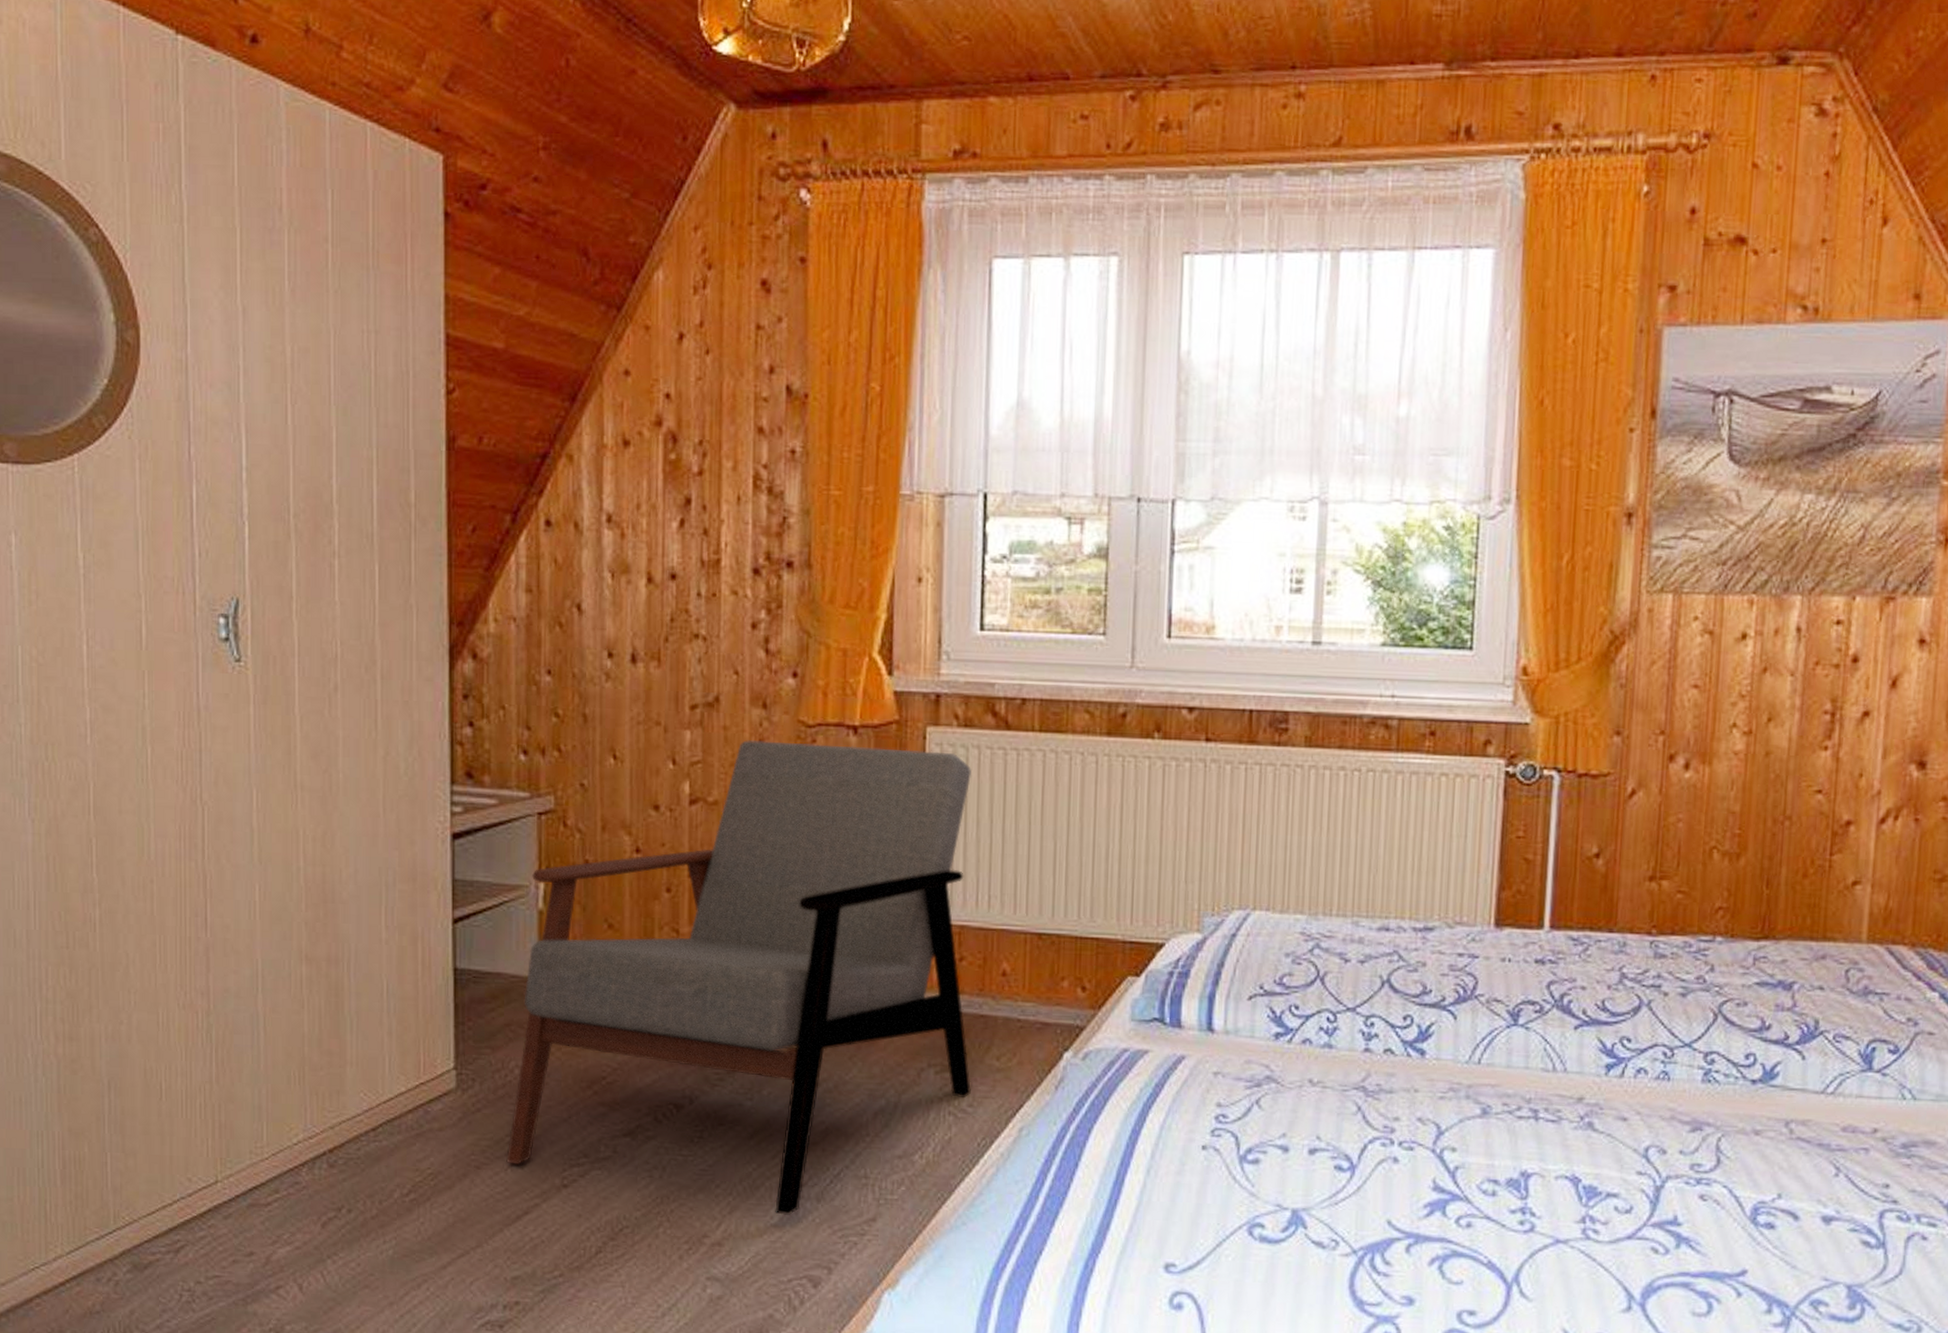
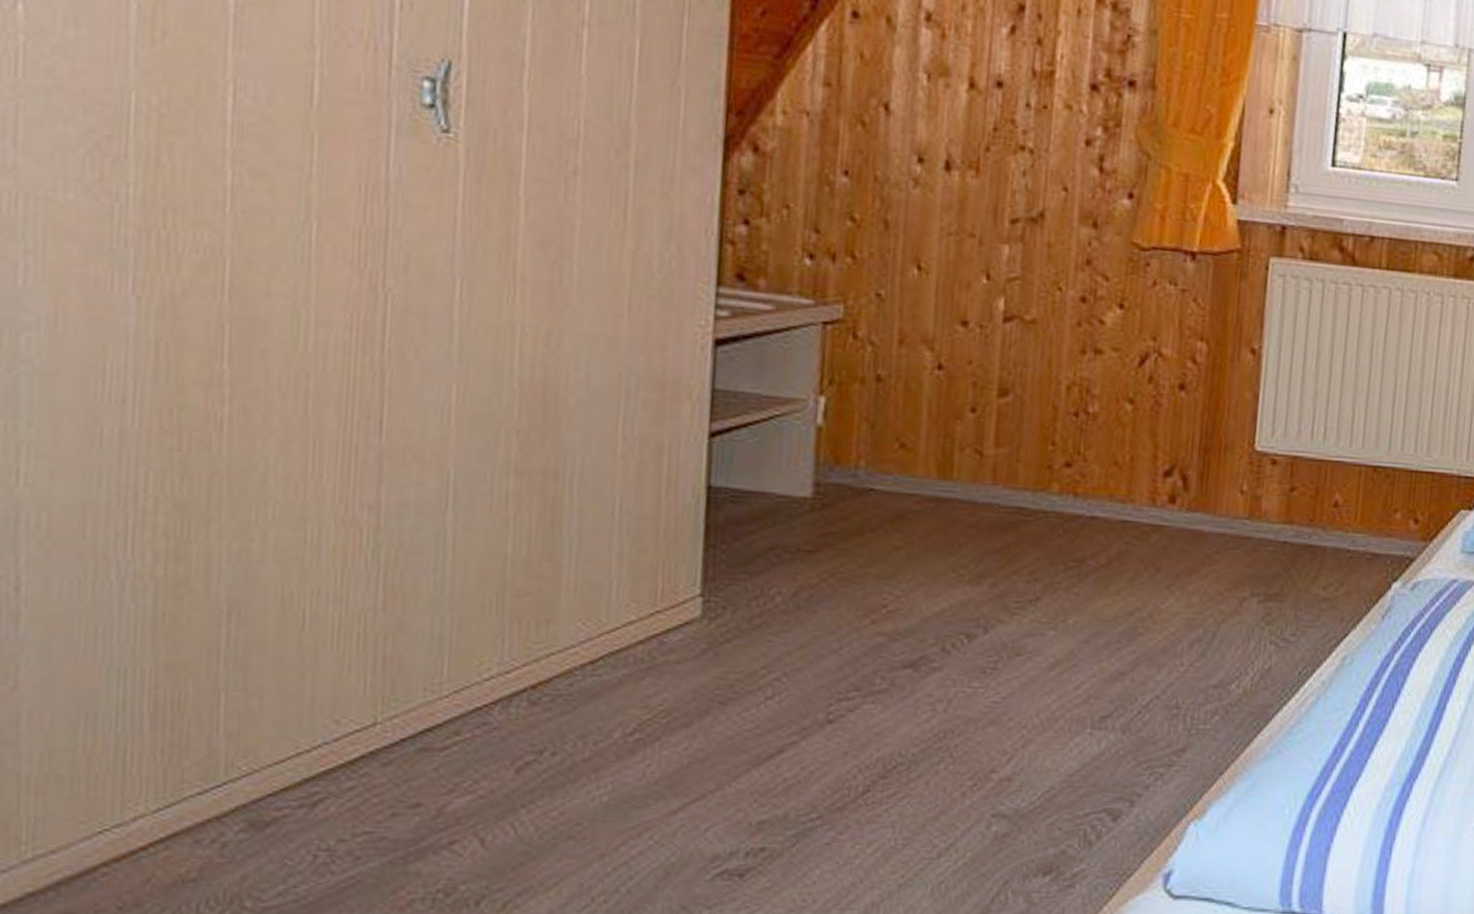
armchair: present [506,740,971,1215] -> none [759,259,1314,748]

